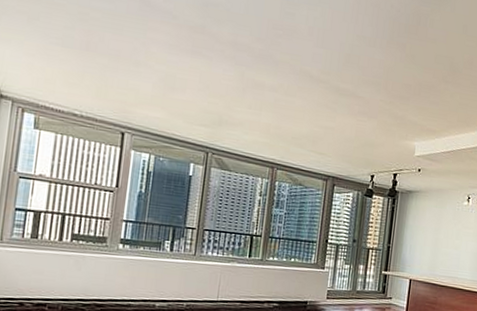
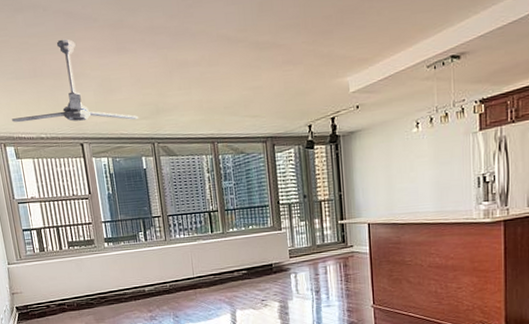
ceiling fan: none [42,22,198,124] -> present [12,39,139,123]

